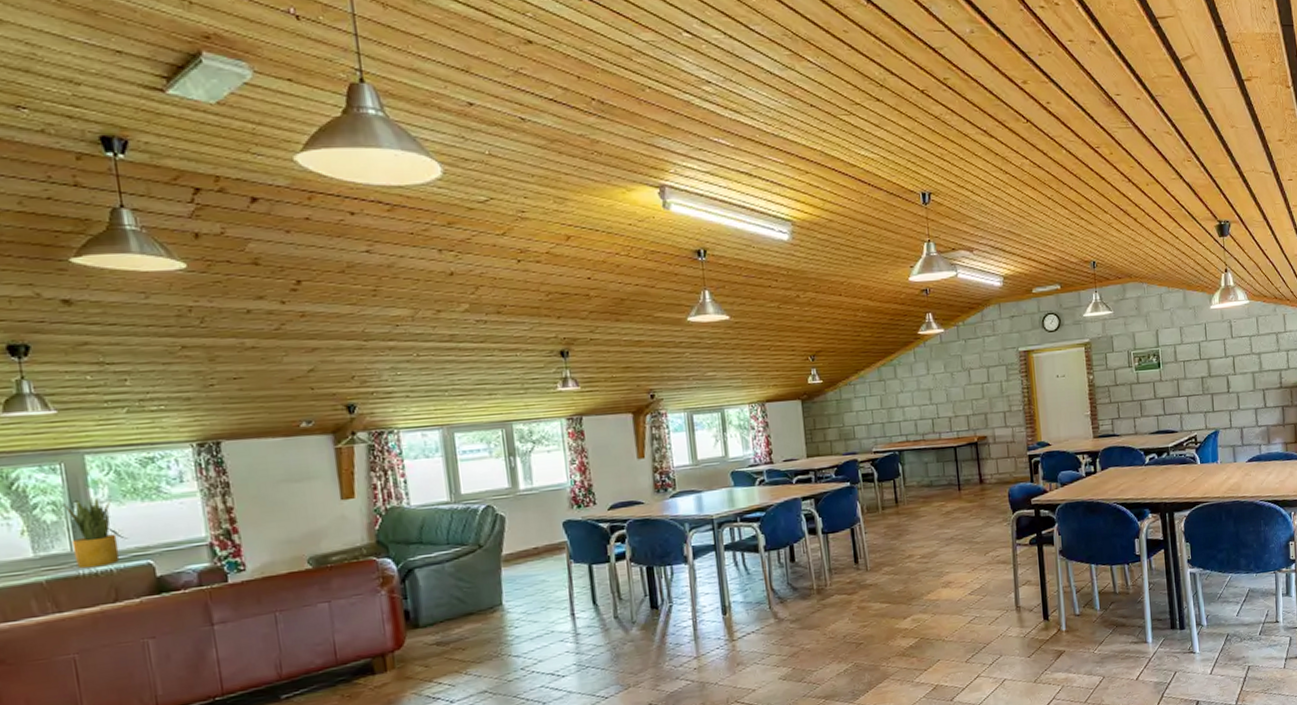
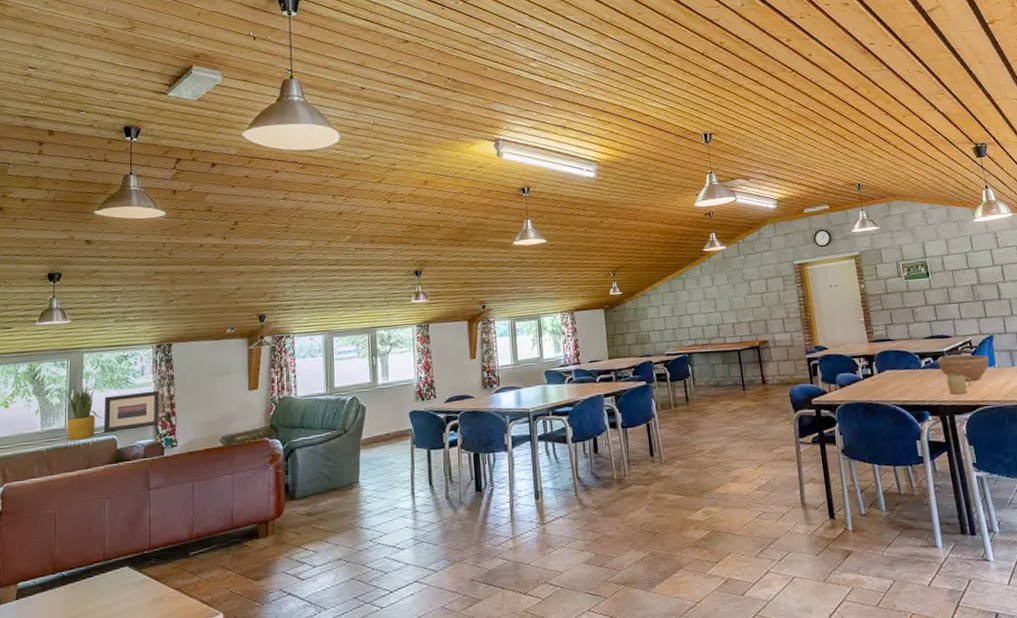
picture frame: none [127,501,215,557] -> present [103,390,160,433]
bowl: none [1161,450,1213,478] -> present [937,354,990,382]
mug: none [1169,470,1193,492] -> present [946,373,971,395]

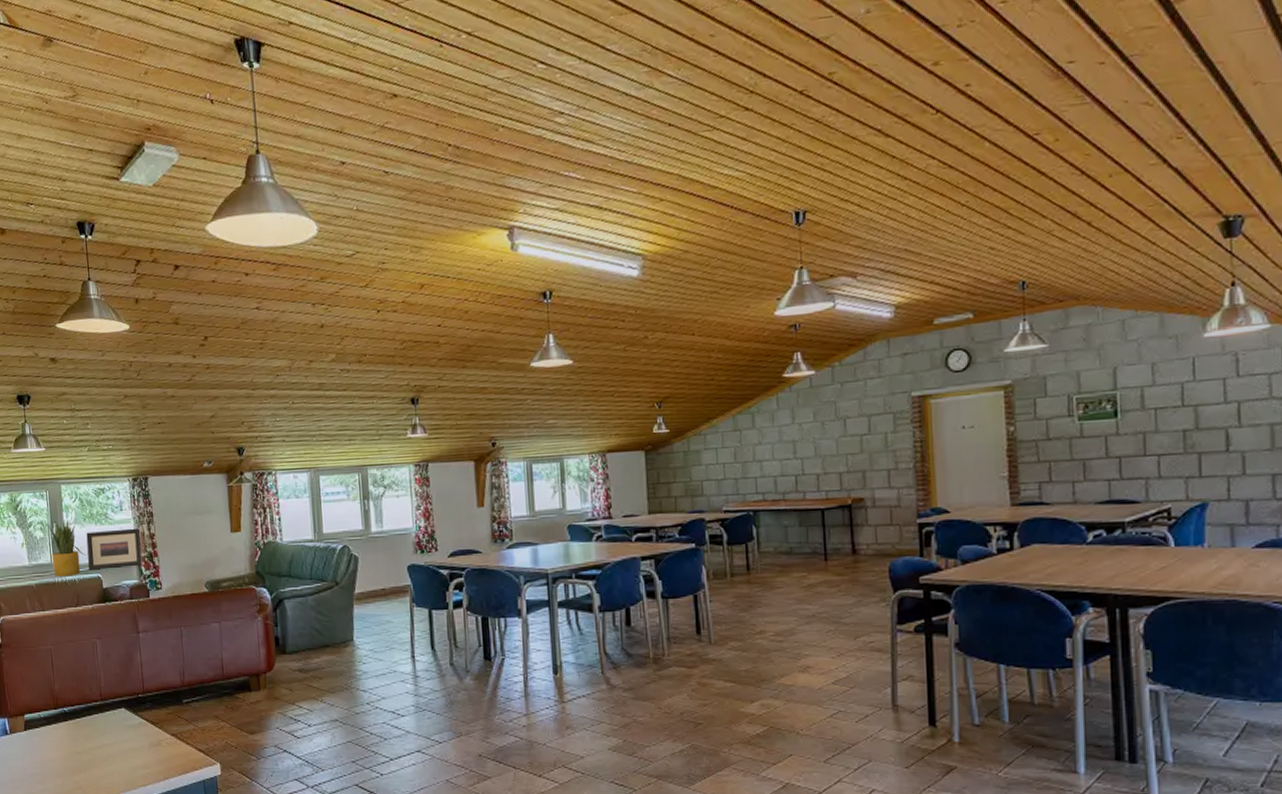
bowl: present [937,354,990,382] -> none [1112,527,1196,565]
mug: present [946,373,971,395] -> none [1124,553,1161,581]

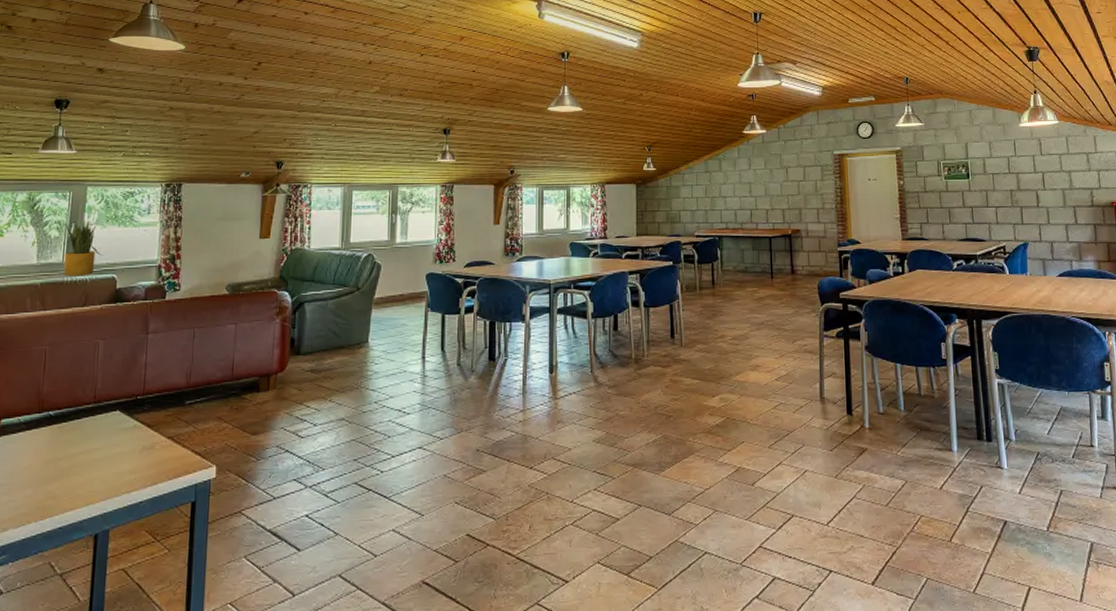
picture frame: present [86,528,142,570] -> none [103,231,166,271]

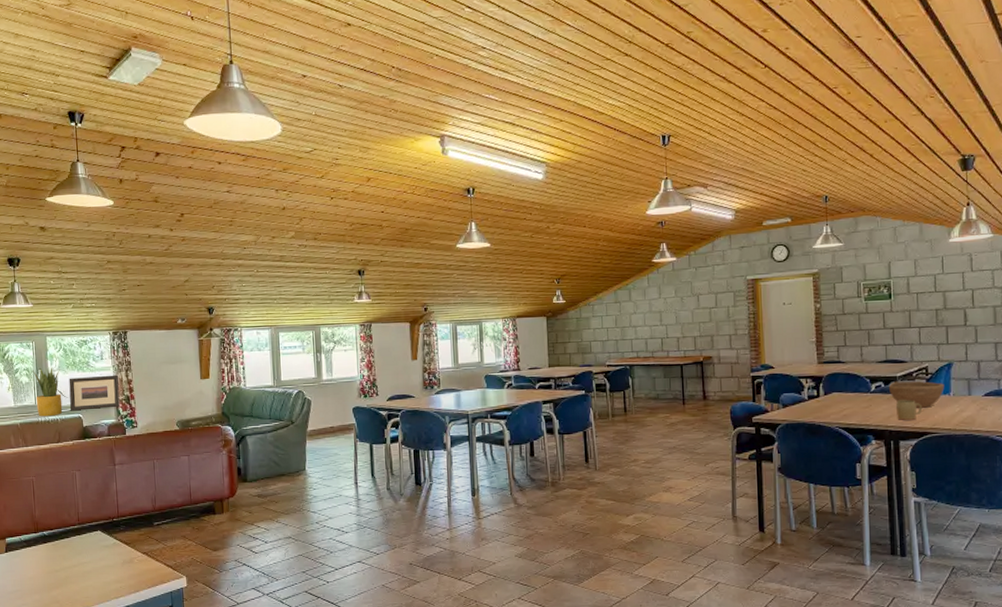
picture frame: none [103,231,166,271] -> present [69,375,120,411]
bowl: none [969,259,1022,287] -> present [888,380,945,408]
mug: none [977,278,1001,299] -> present [896,399,922,420]

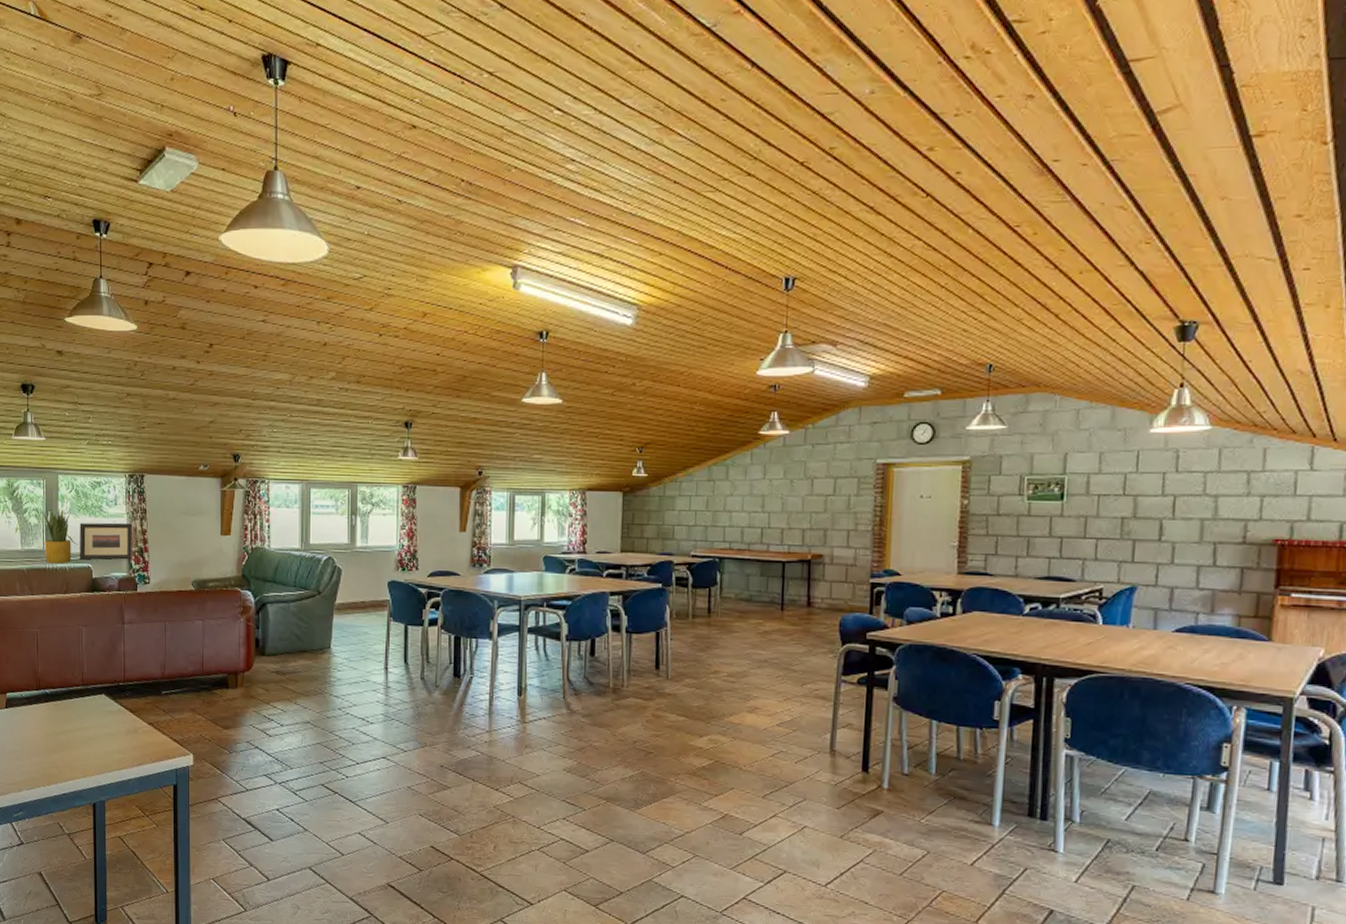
bowl: present [888,380,945,408] -> none [1047,604,1123,640]
mug: present [896,399,922,420] -> none [1054,627,1089,654]

